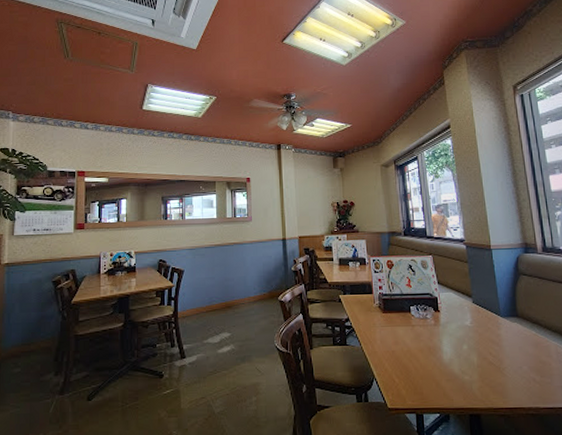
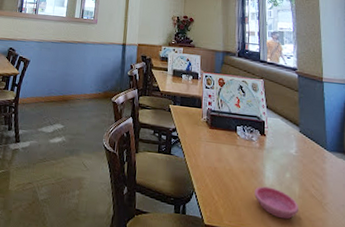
saucer: none [434,361,479,390] -> present [255,186,299,220]

